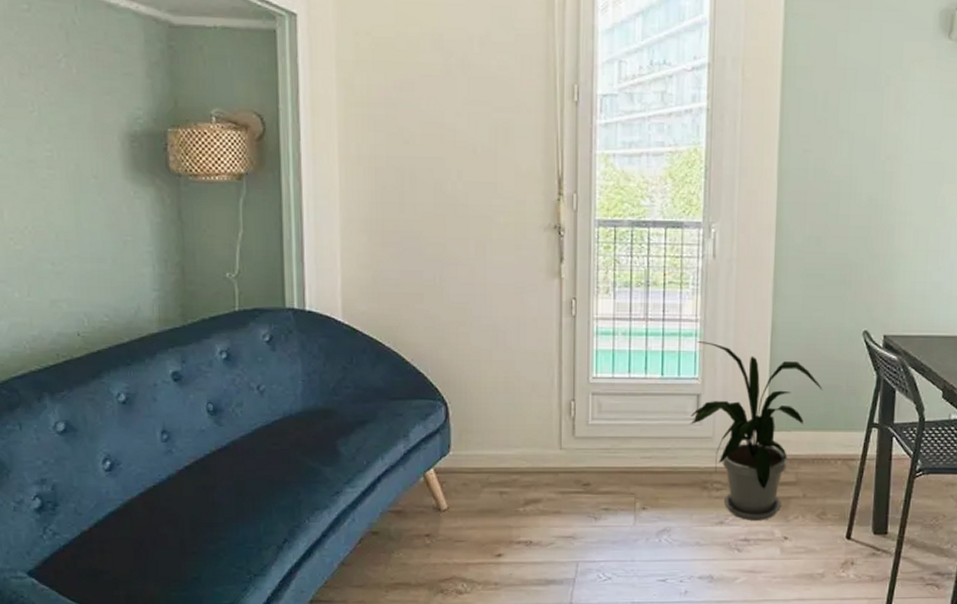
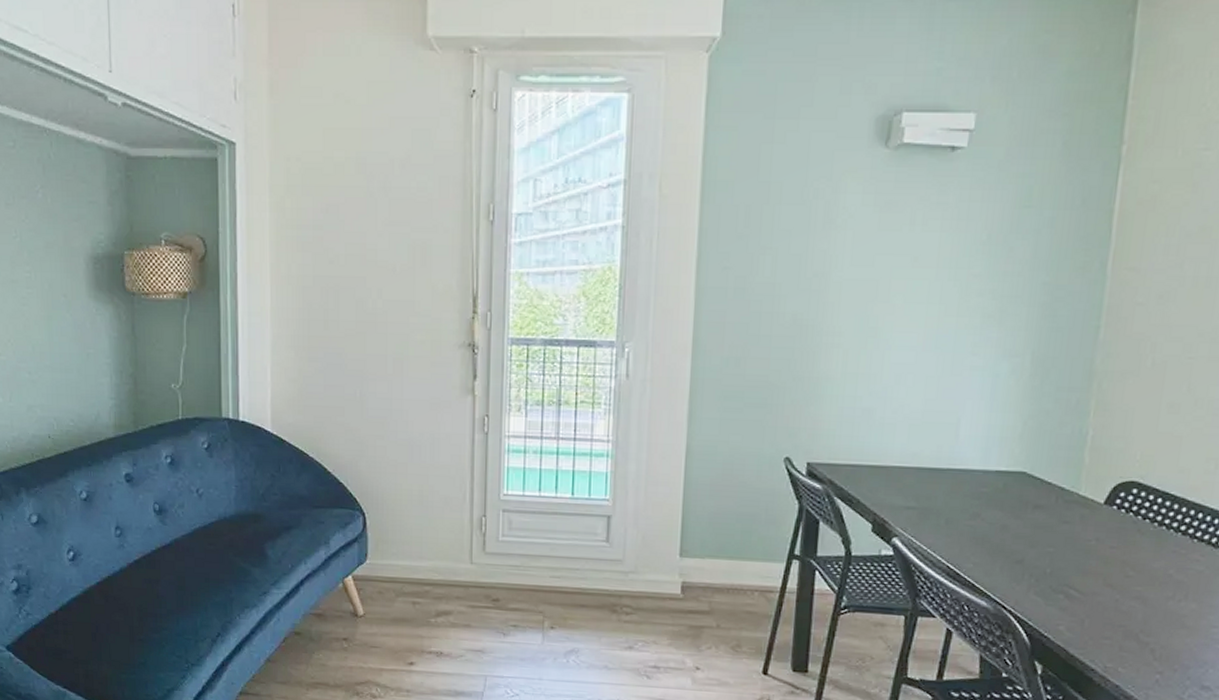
house plant: present [690,341,822,520] -> none [600,462,739,649]

